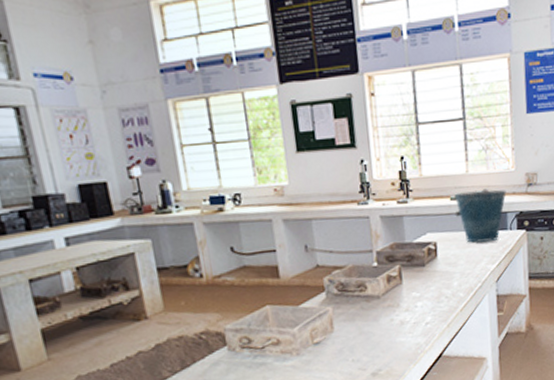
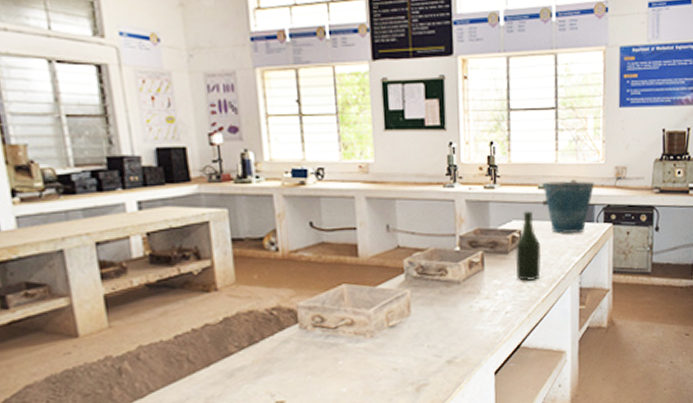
bottle: none [431,222,458,292] -> present [515,211,542,281]

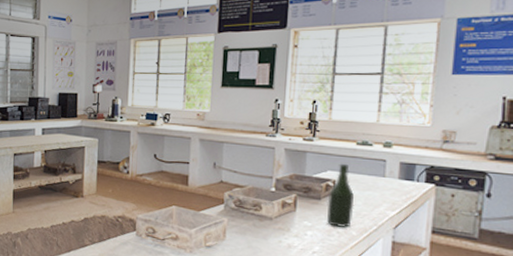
bucket: present [541,179,595,233] -> none [359,139,418,189]

